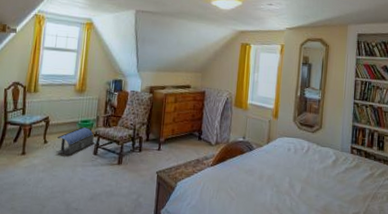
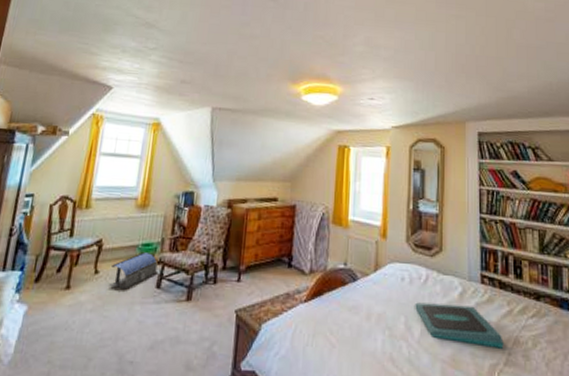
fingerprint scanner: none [298,167,365,202] -> present [415,302,504,349]

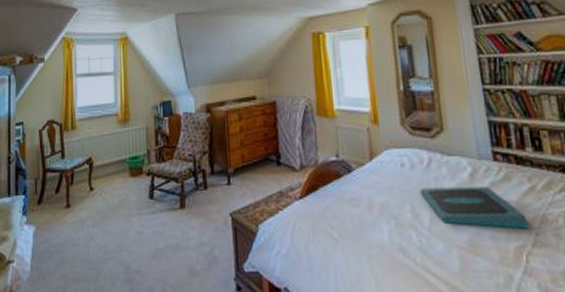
architectural model: present [109,252,158,290] -> none [105,166,147,203]

